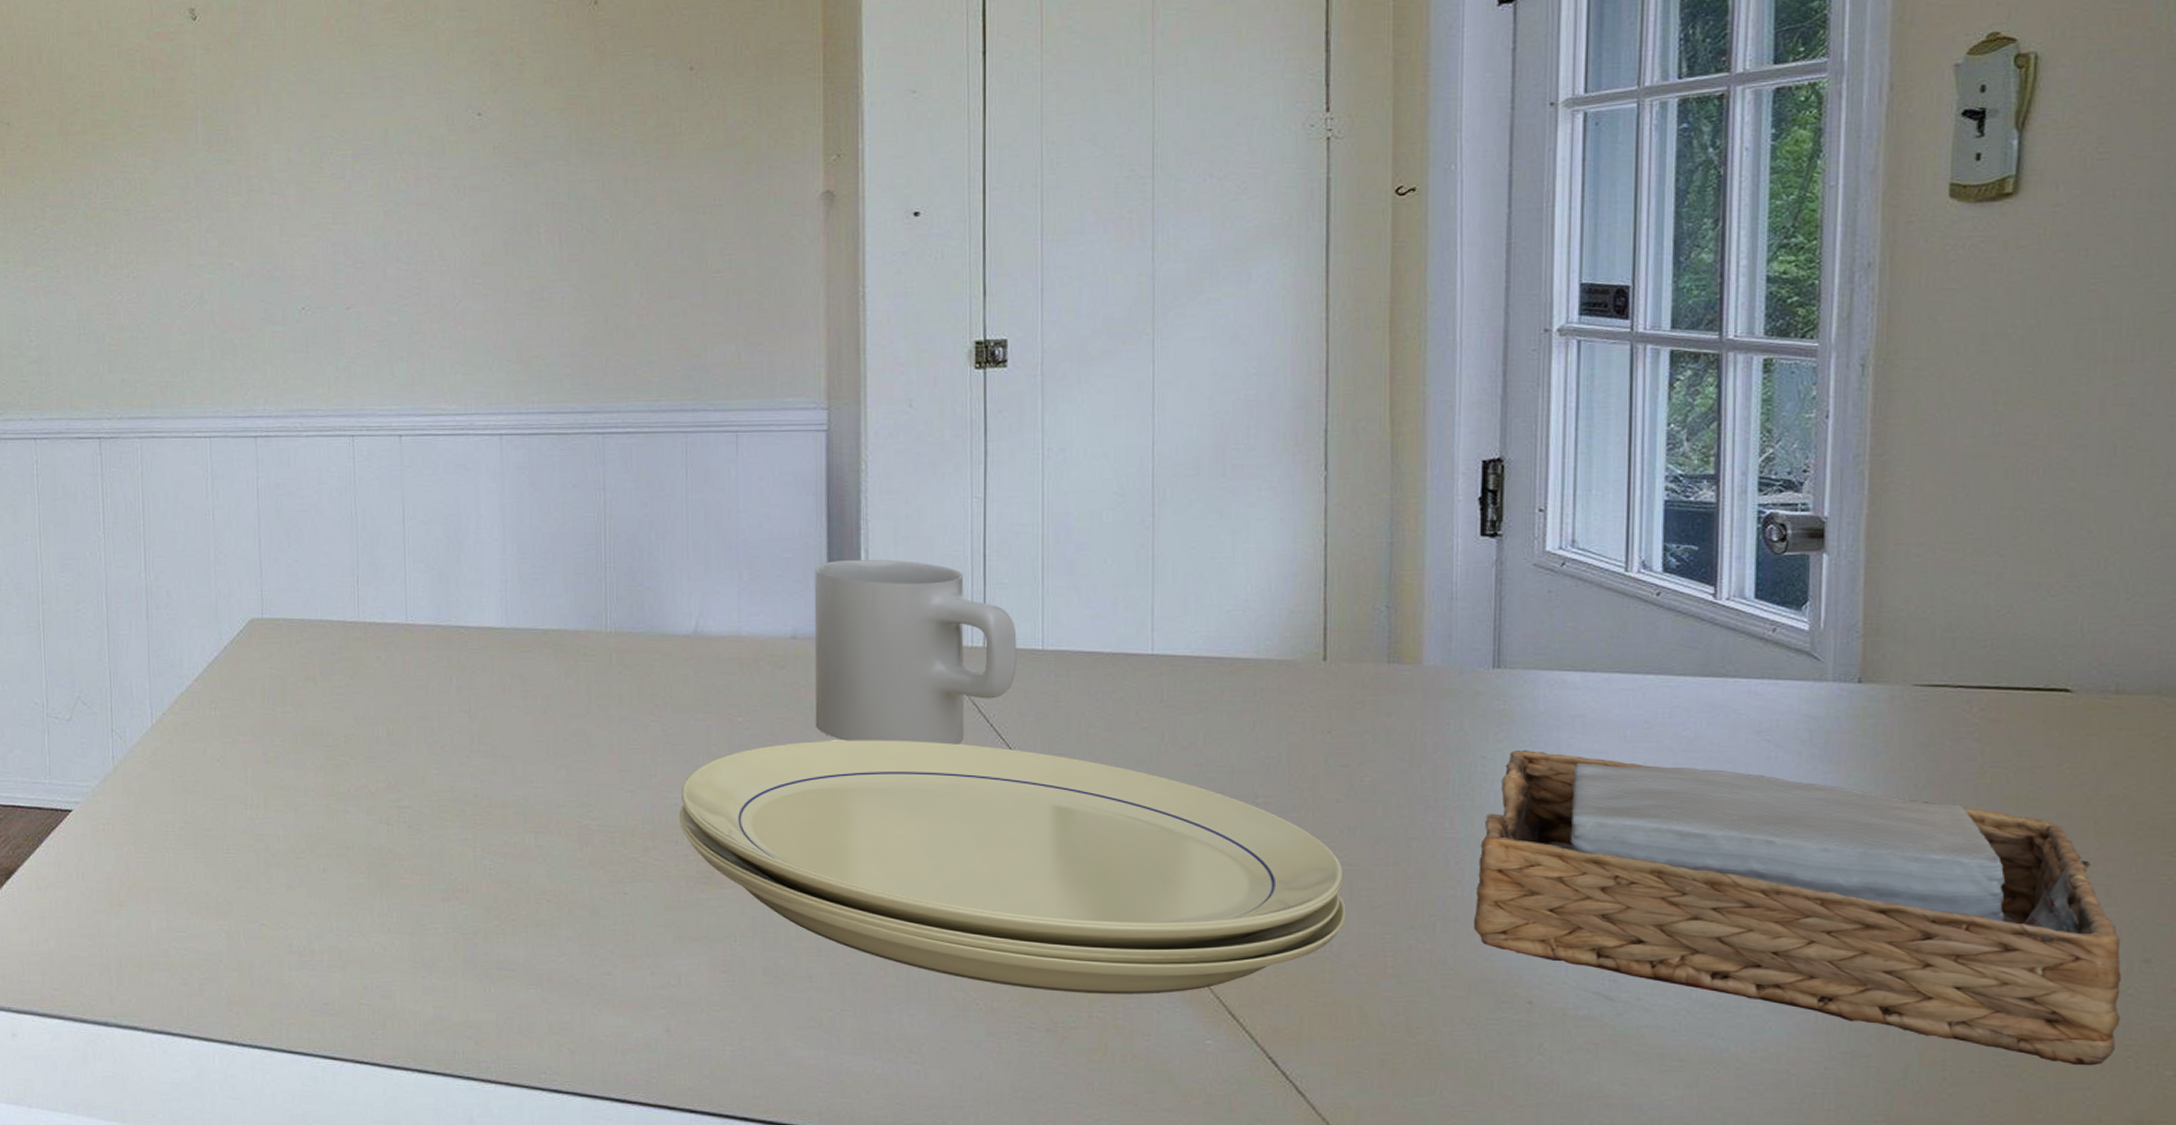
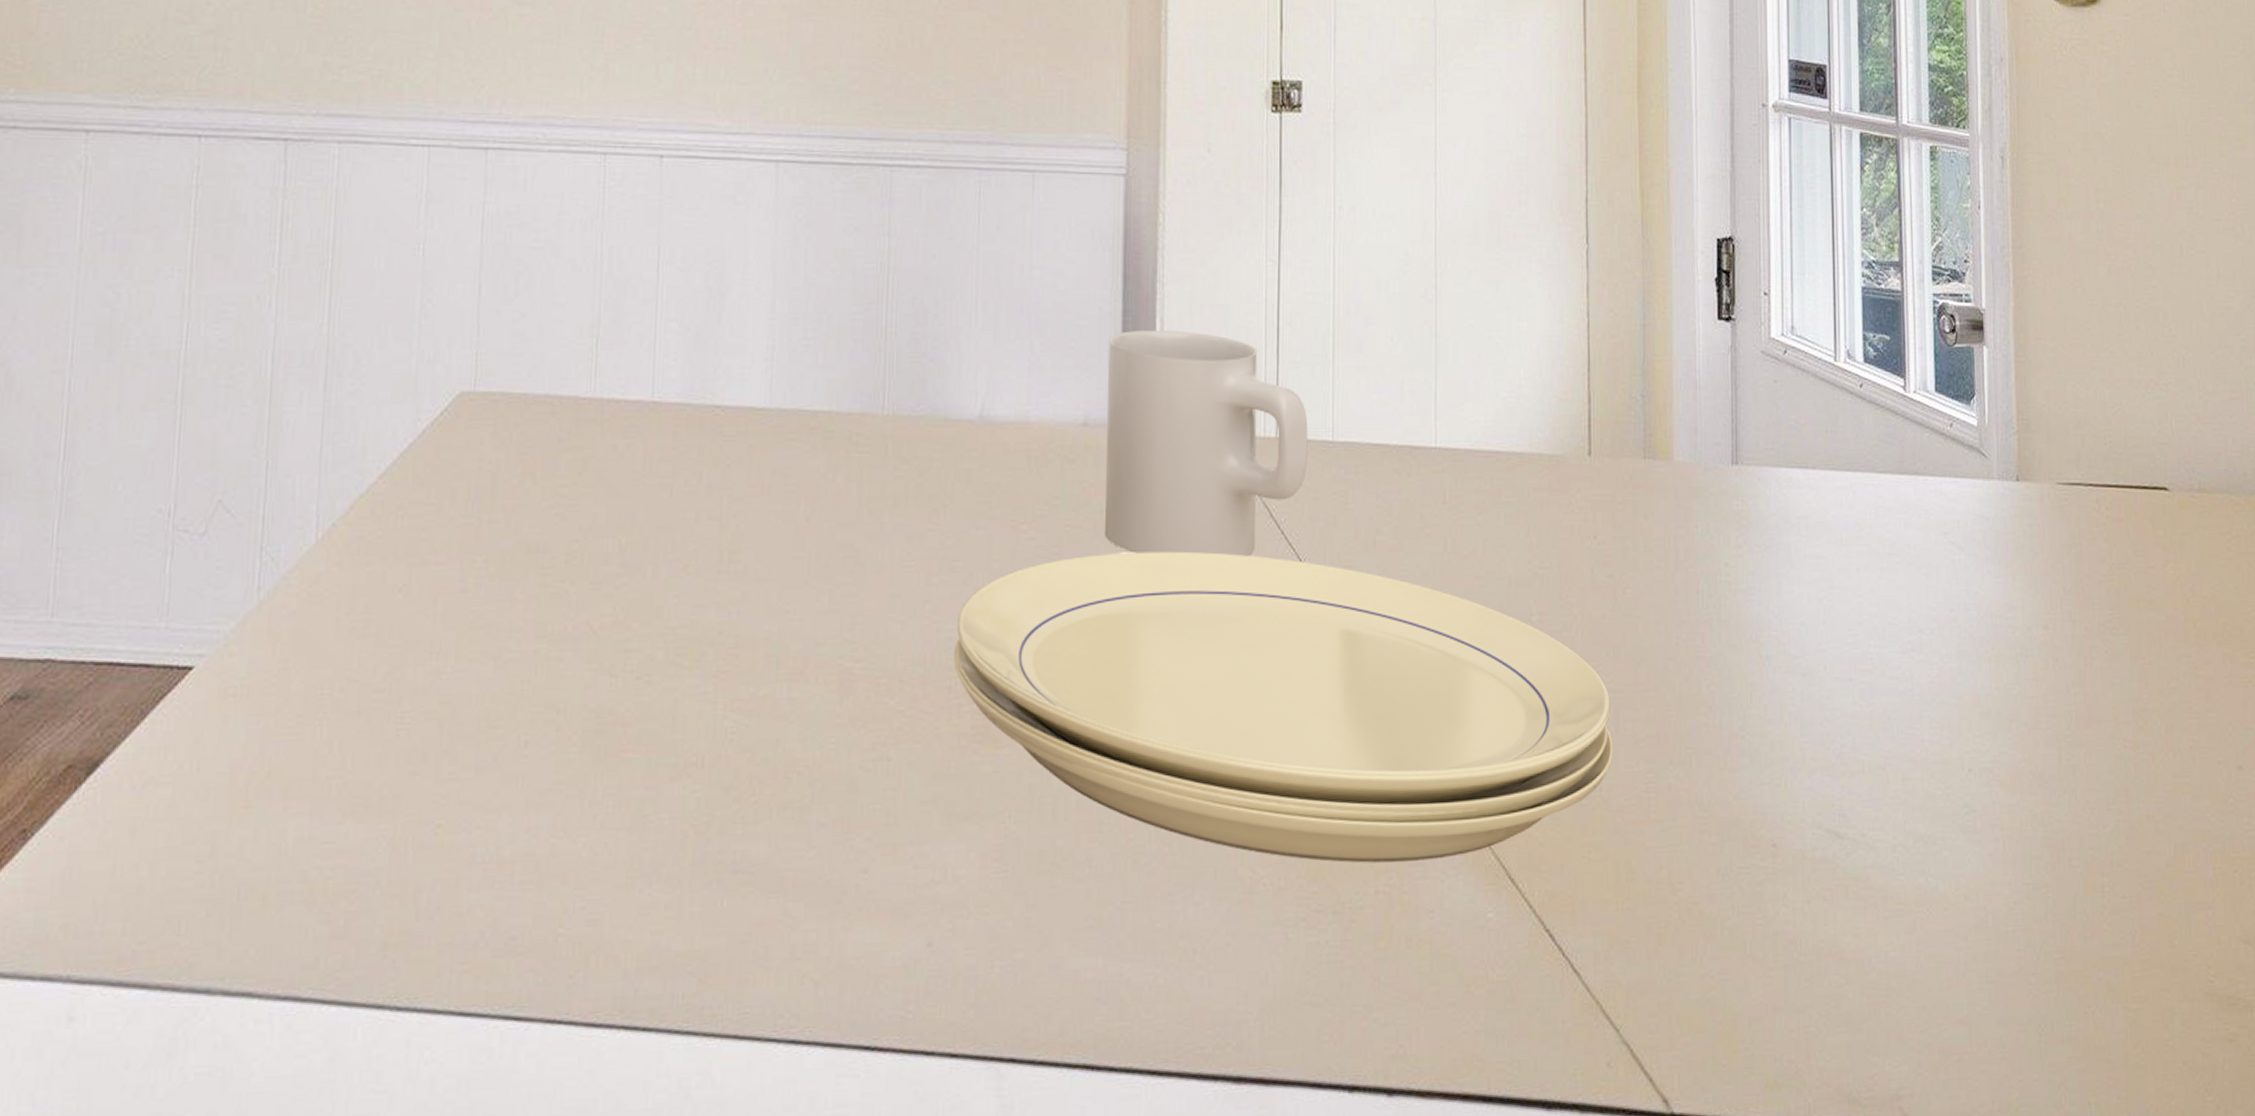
napkin holder: present [1474,749,2121,1066] -> none [1724,555,2226,884]

